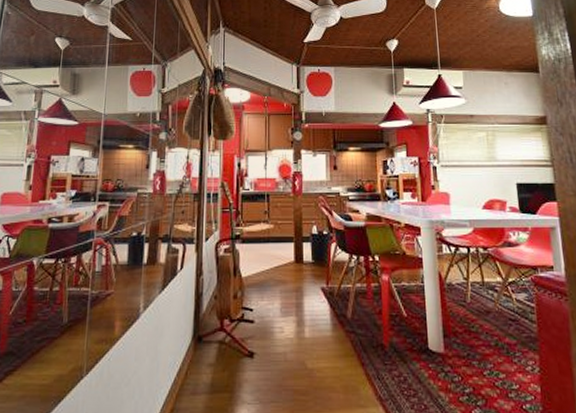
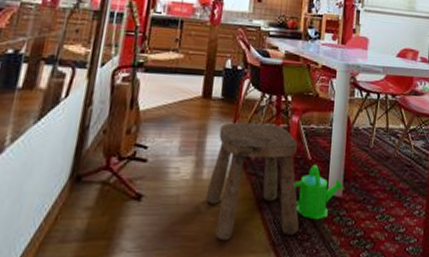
stool: none [310,284,403,395] -> present [206,122,299,241]
watering can: none [392,320,445,376] -> present [293,164,344,220]

